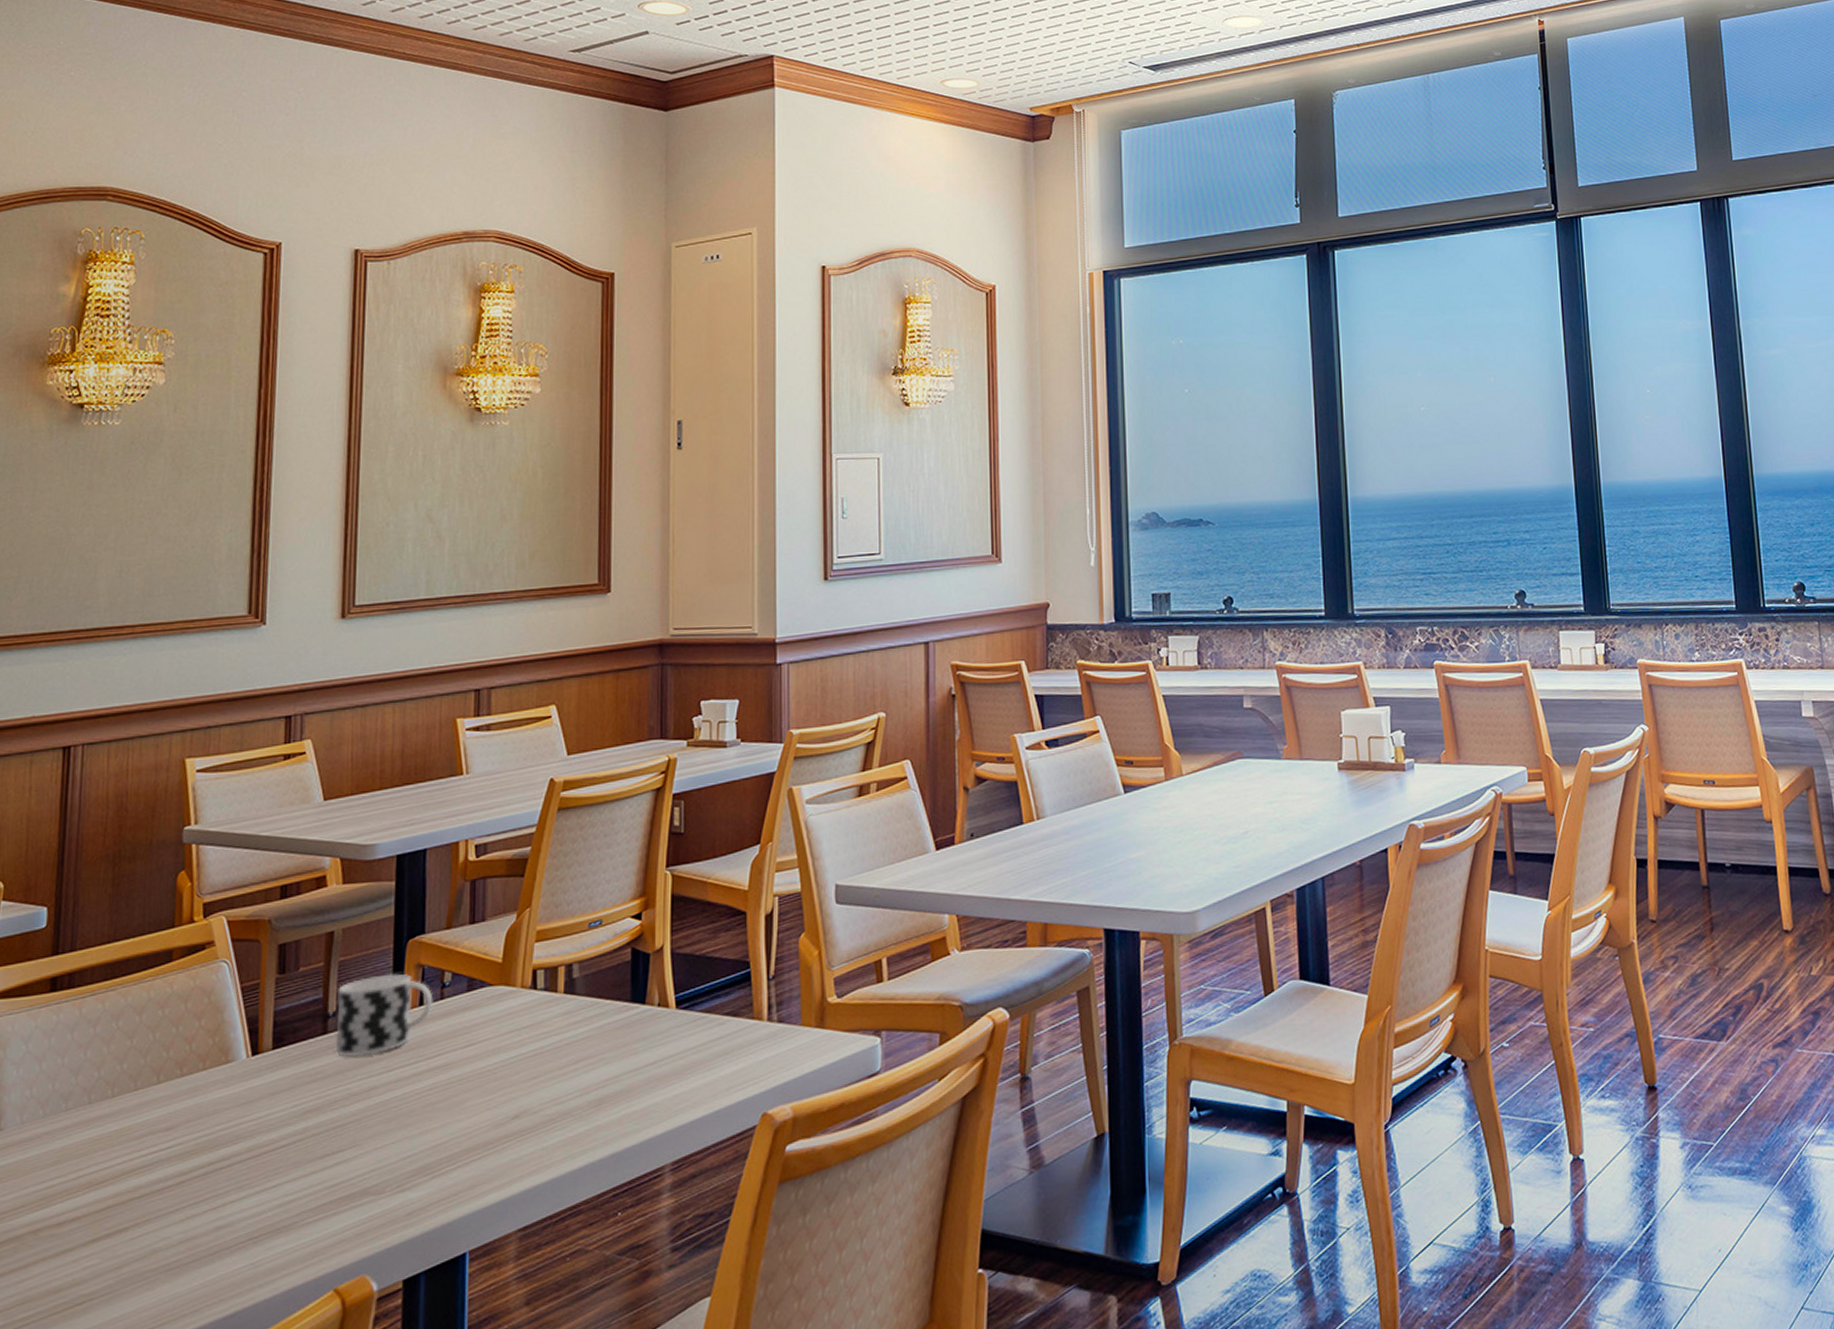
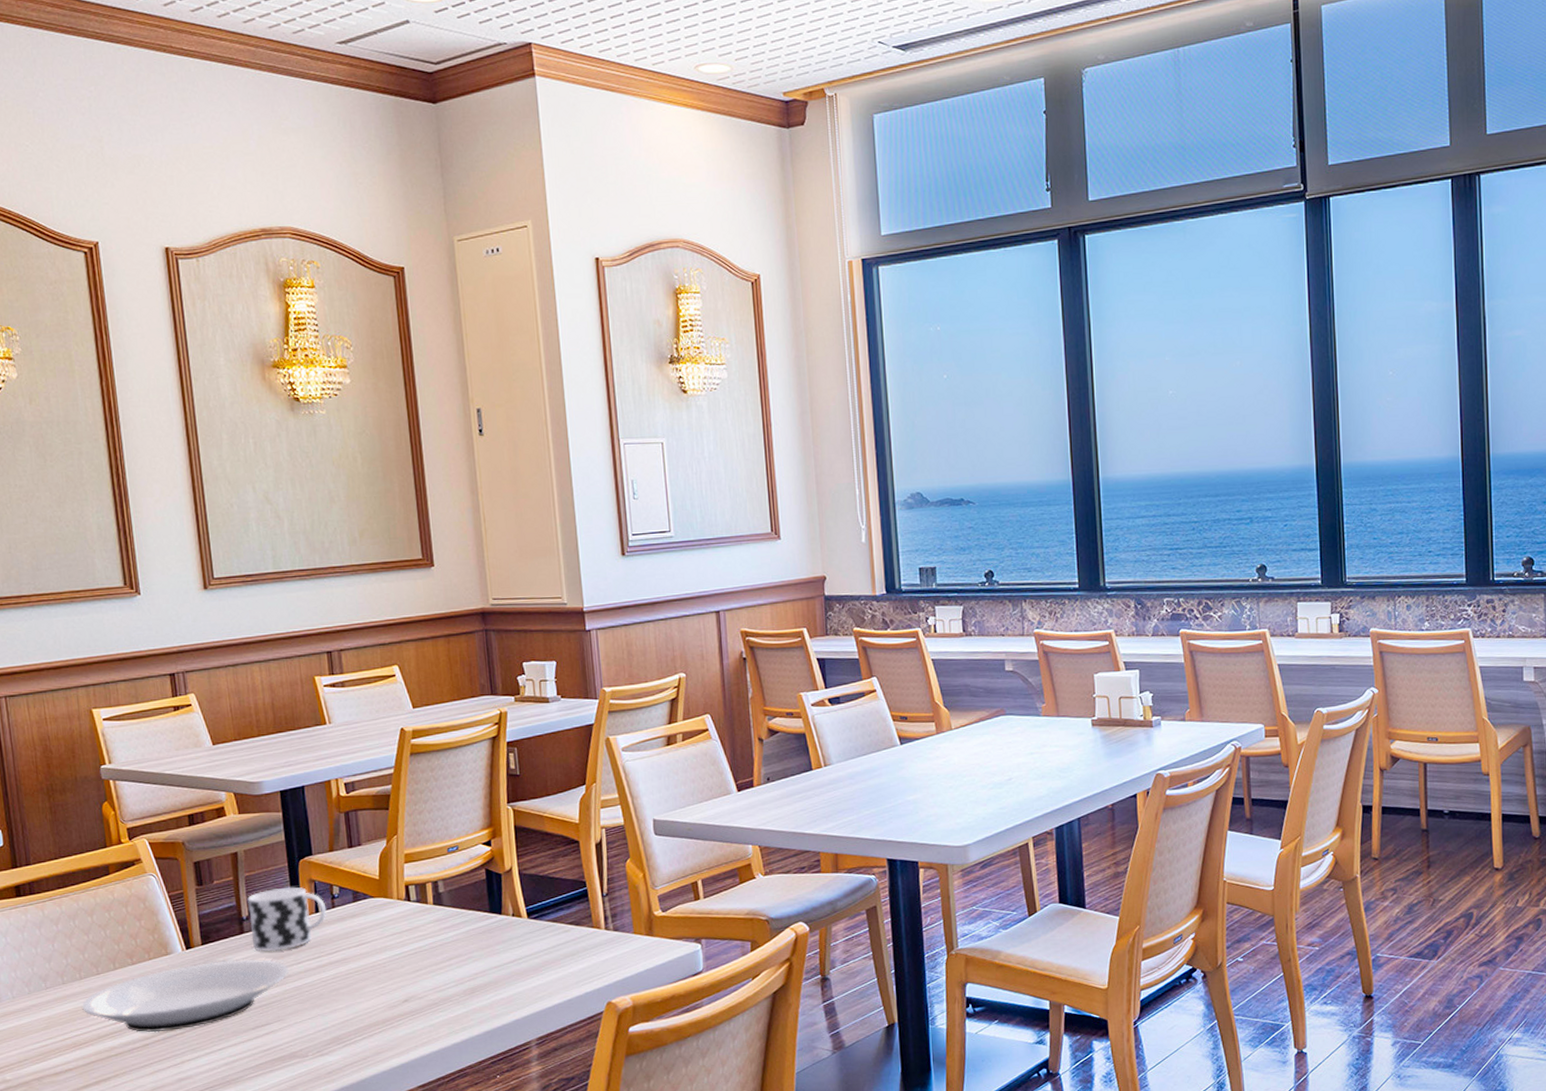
plate: none [106,1066,377,1166] -> present [81,958,290,1033]

